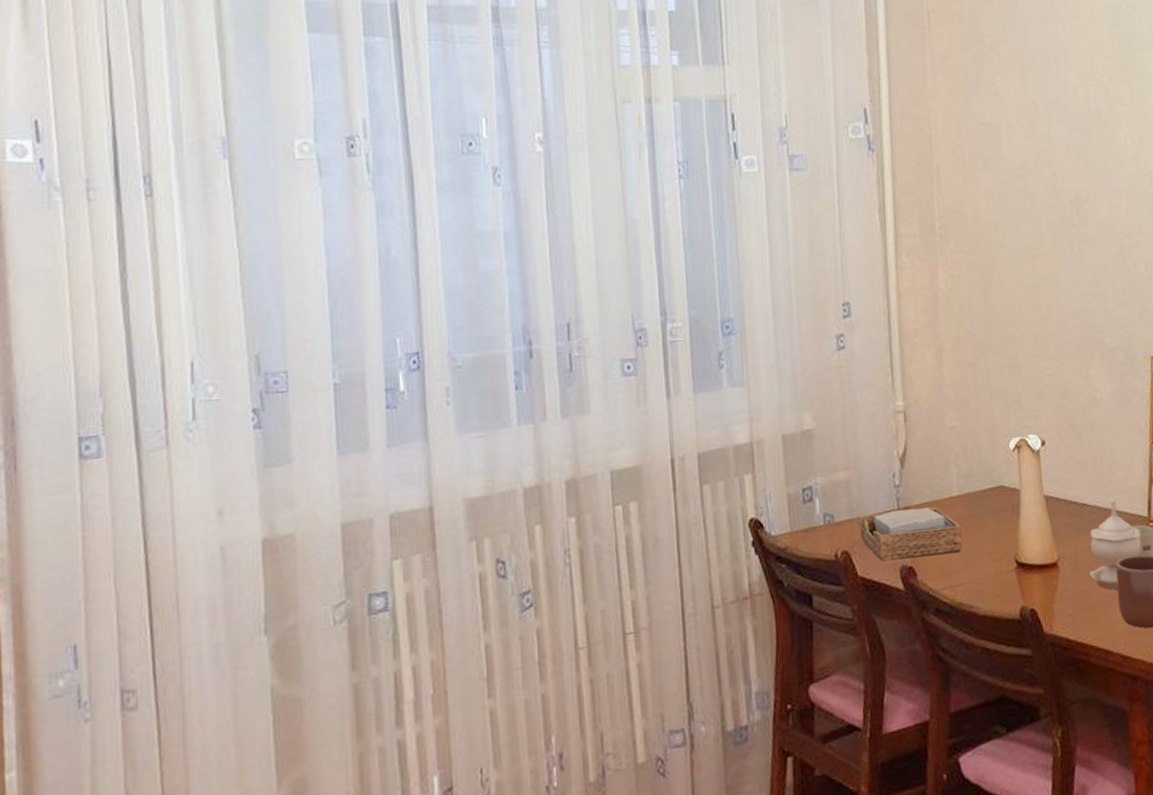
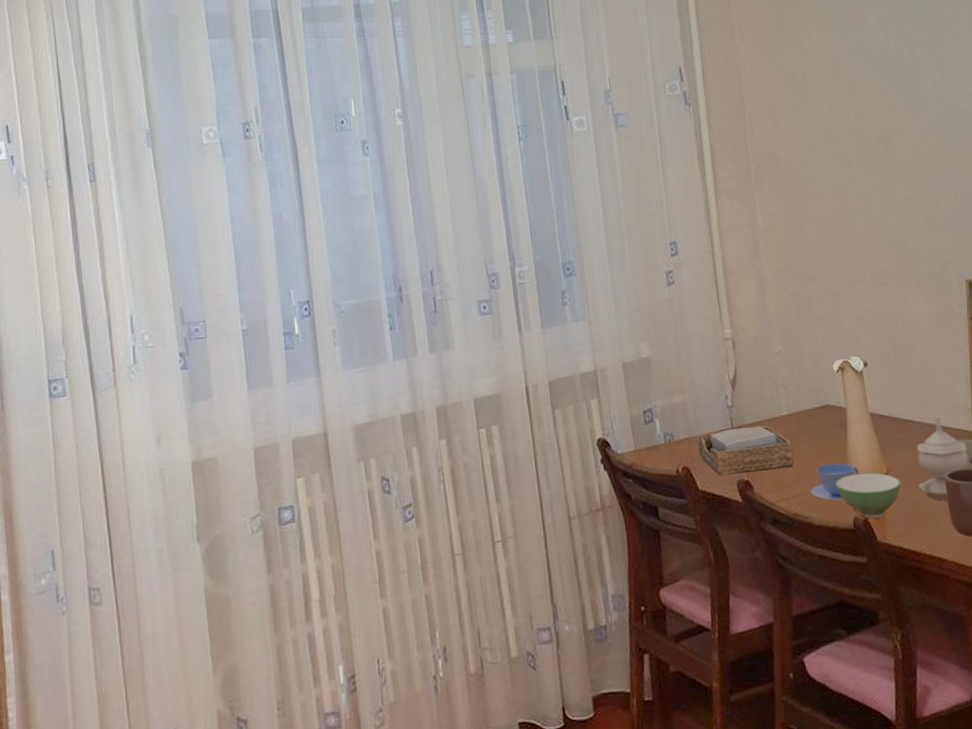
teacup: none [978,548,1029,589] -> present [811,463,859,500]
bowl: none [1003,559,1072,610] -> present [834,472,902,520]

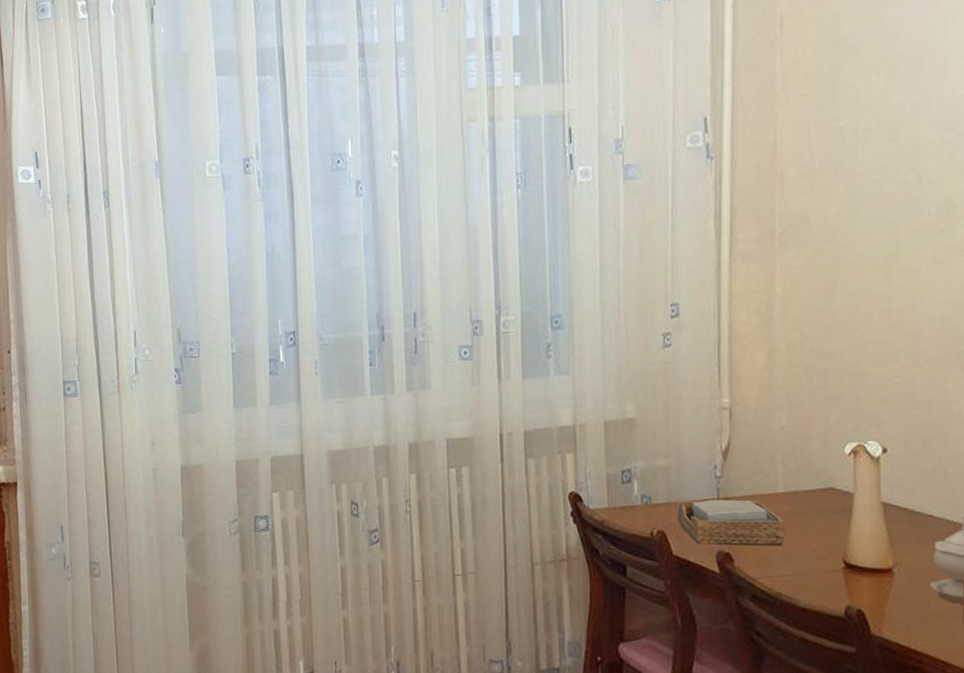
teacup: present [811,463,859,500] -> none [800,548,859,586]
bowl: present [834,472,902,520] -> none [828,562,909,611]

